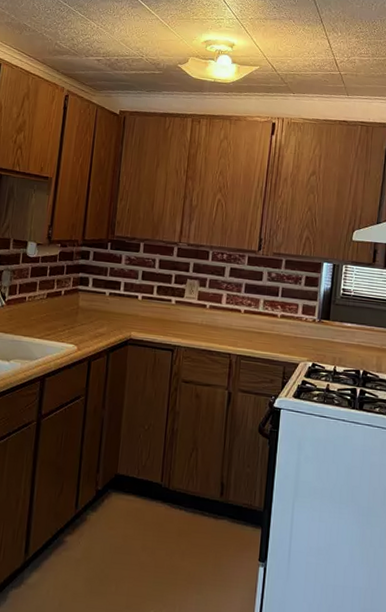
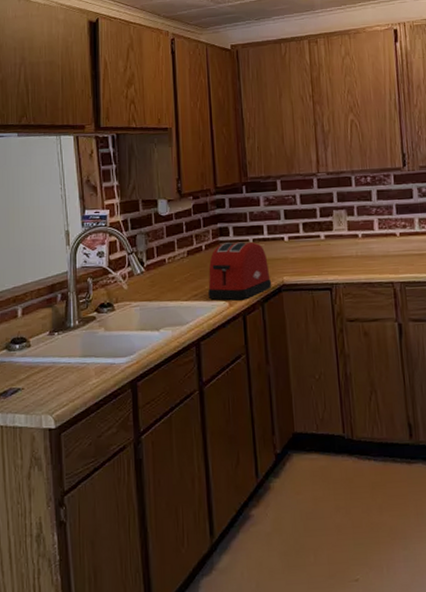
toaster: none [60,292,120,347] -> present [208,242,272,301]

